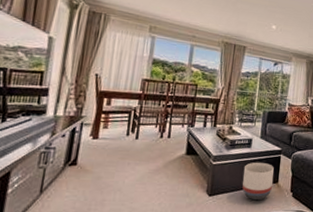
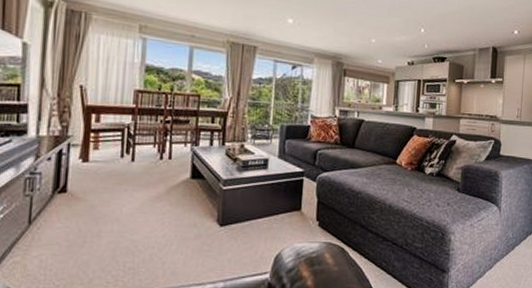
planter: present [242,162,274,201] -> none [258,186,296,231]

